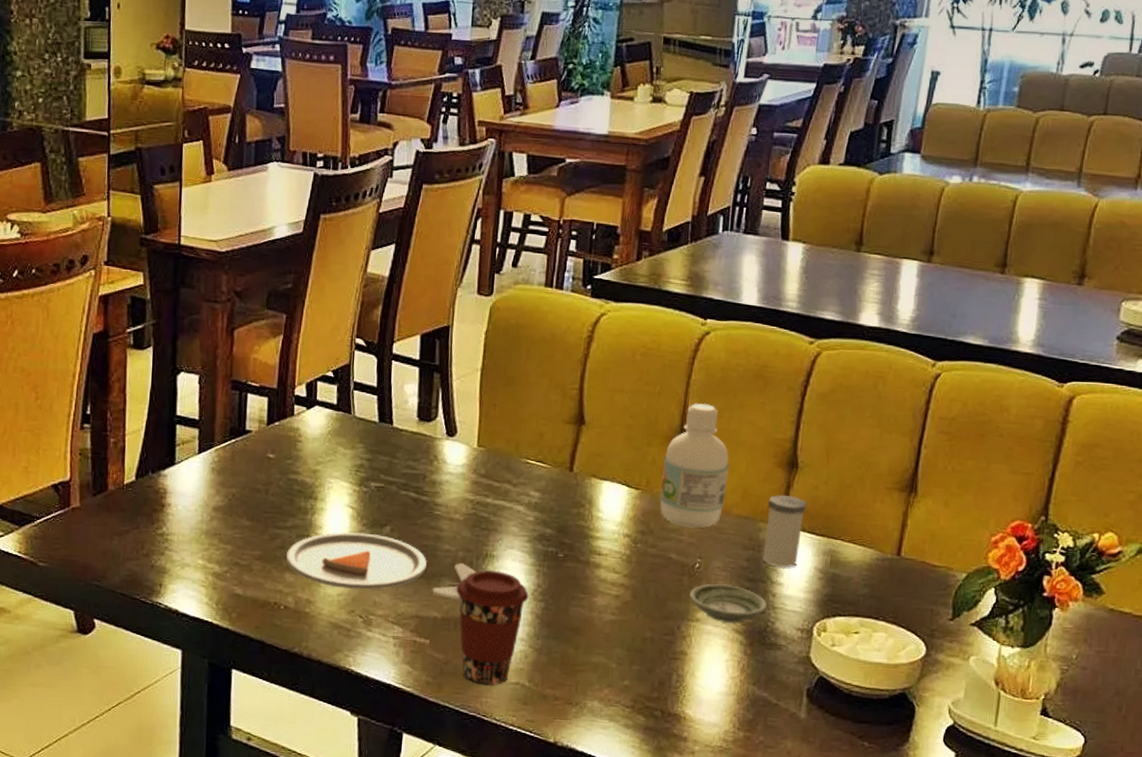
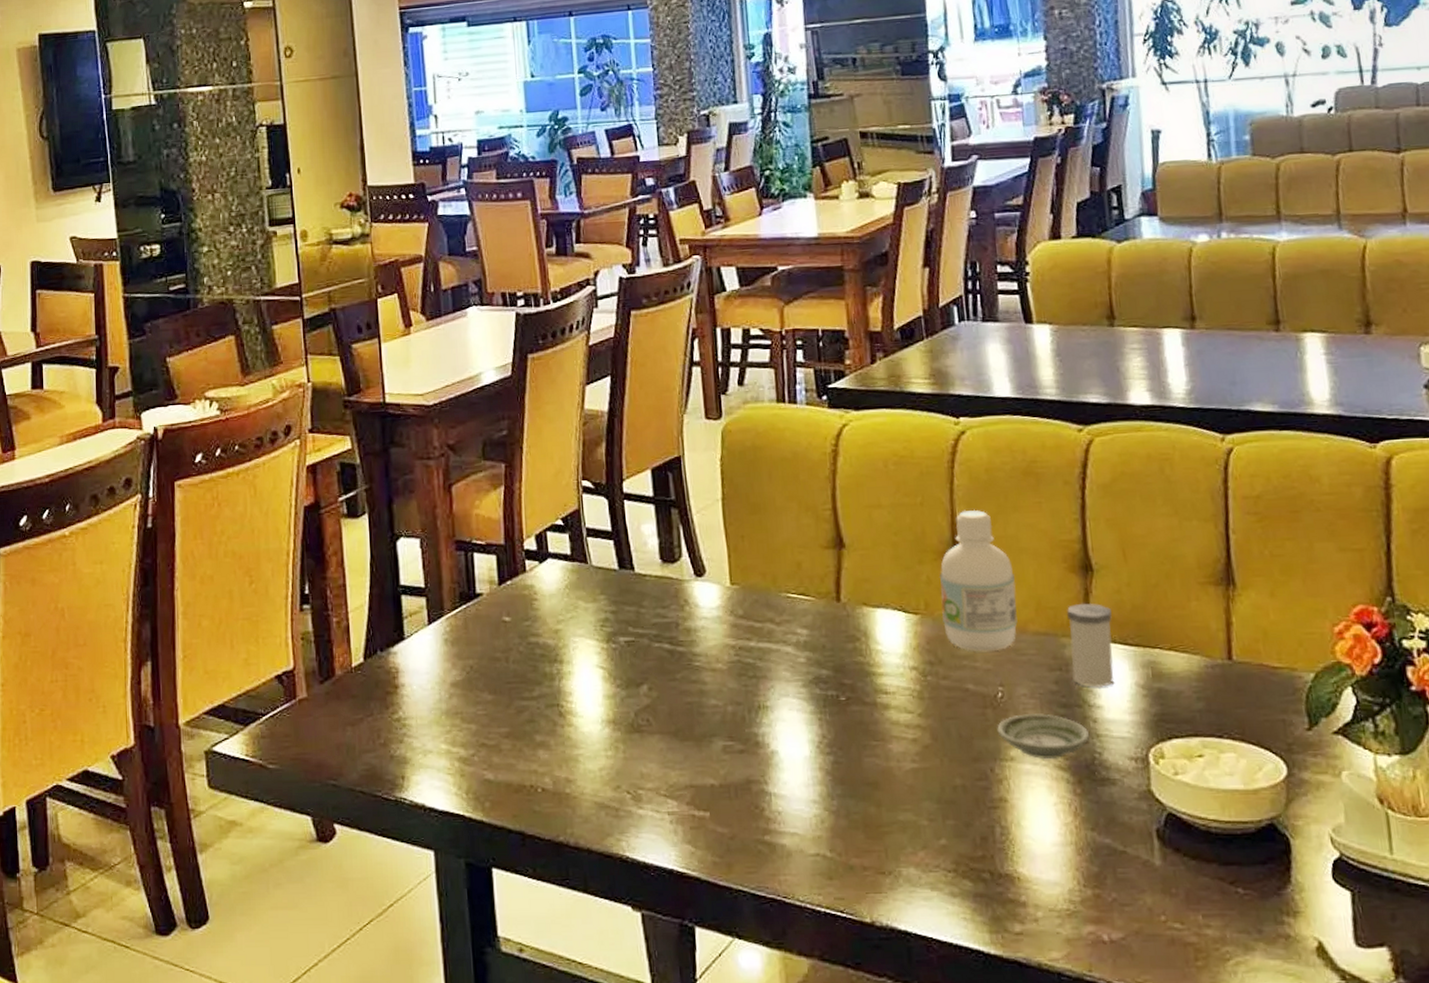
dinner plate: present [285,532,476,599] -> none [536,695,750,762]
coffee cup: present [456,570,529,686] -> none [731,723,815,860]

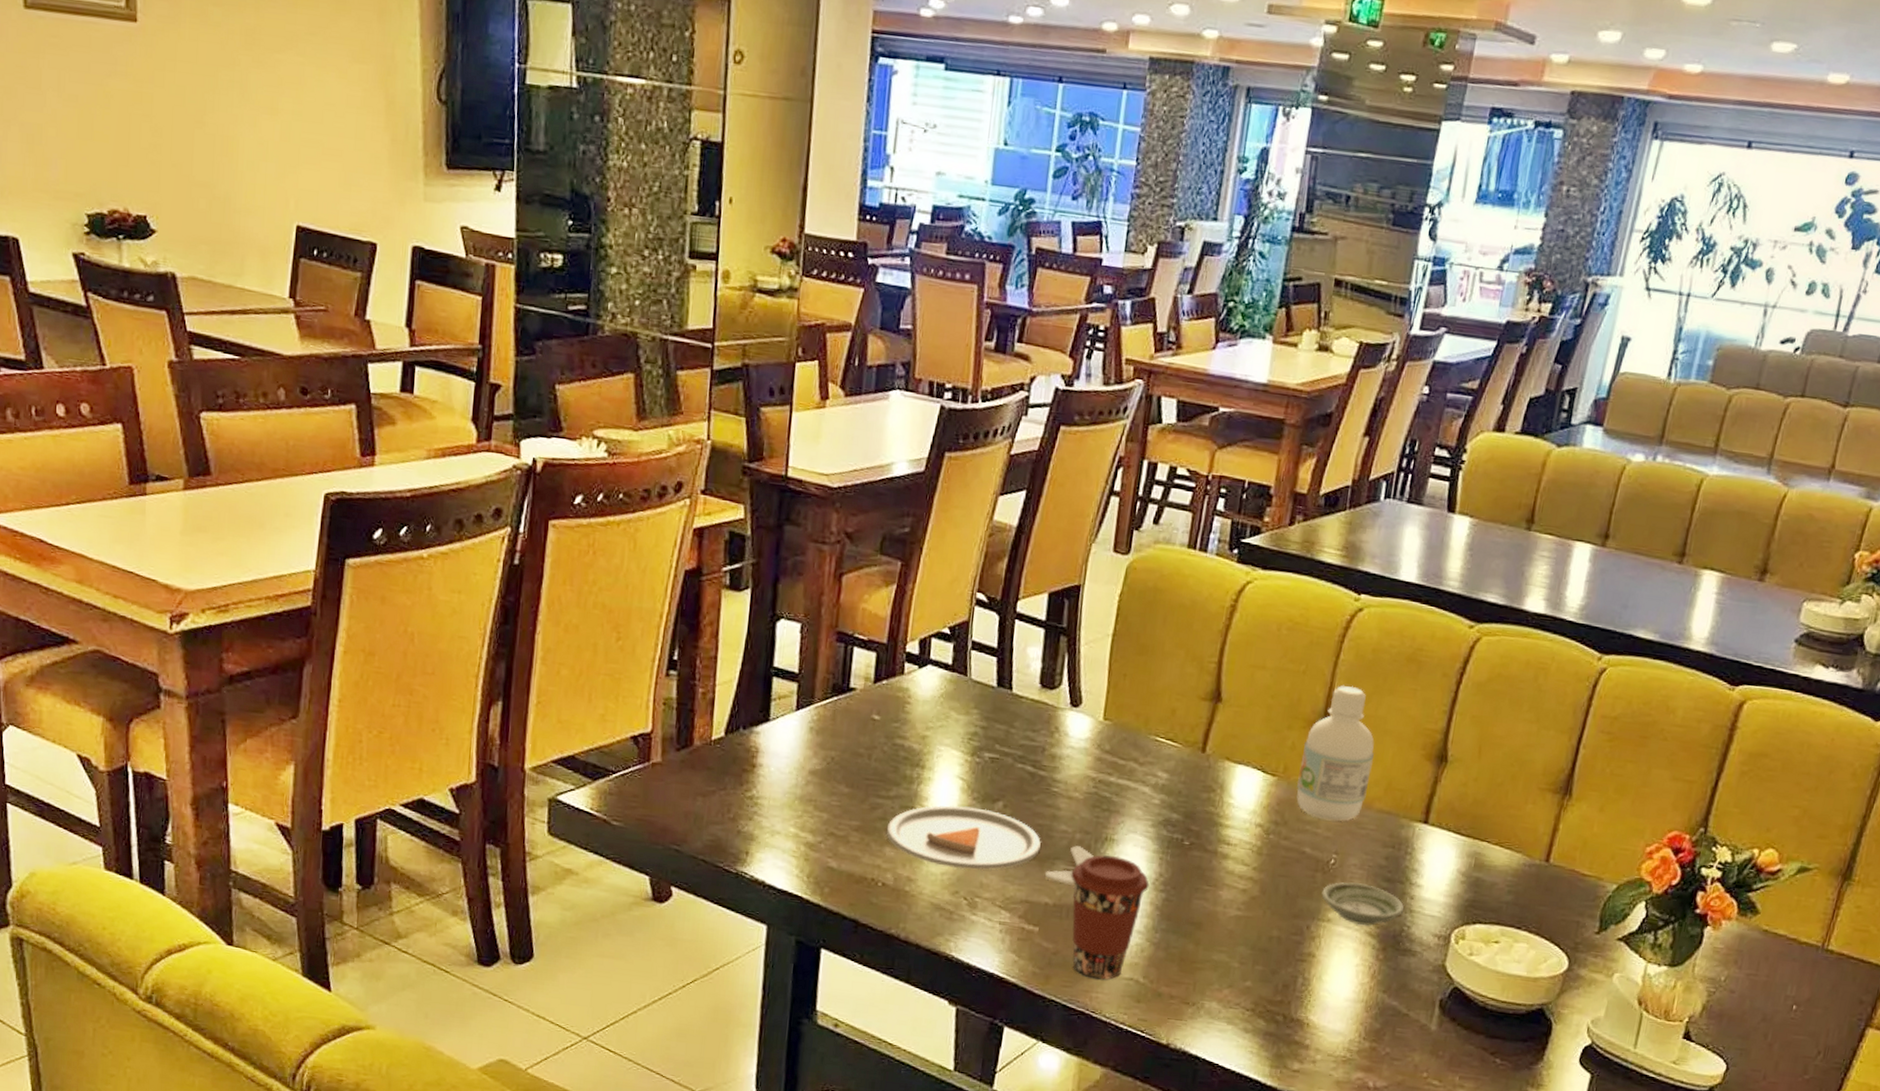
dinner plate: none [536,695,750,762] -> present [886,805,1094,885]
coffee cup: none [731,723,815,860] -> present [1071,855,1150,980]
salt shaker: present [1066,603,1115,687] -> none [1402,790,1454,869]

